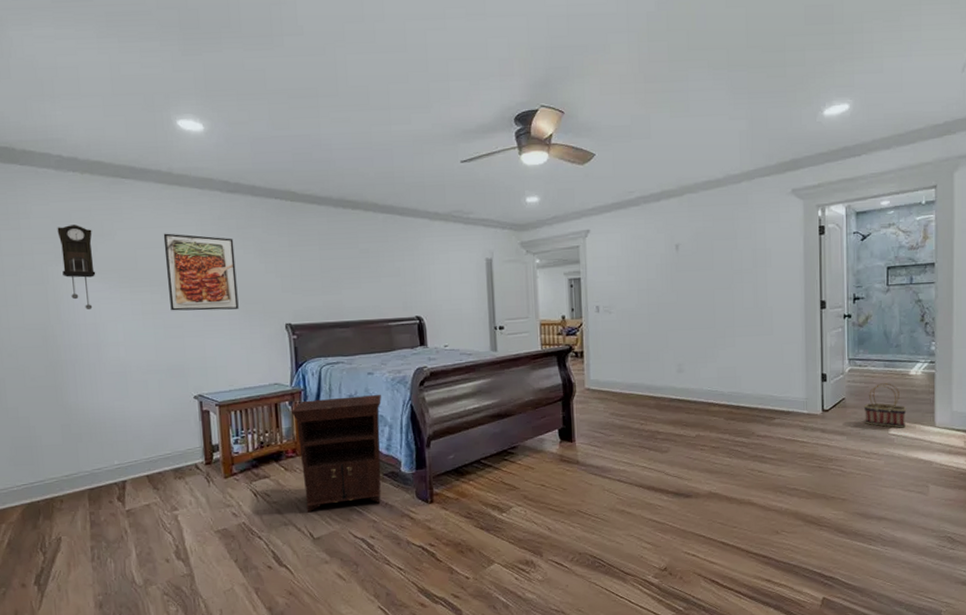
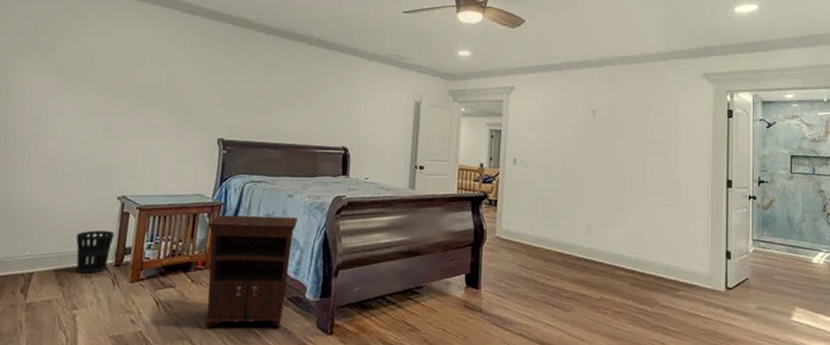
pendulum clock: present [57,225,96,309] -> none [20,24,57,102]
wastebasket: none [160,430,199,475] -> present [76,230,115,274]
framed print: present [163,233,239,311] -> none [113,42,185,119]
basket: present [863,383,907,428] -> none [766,268,809,316]

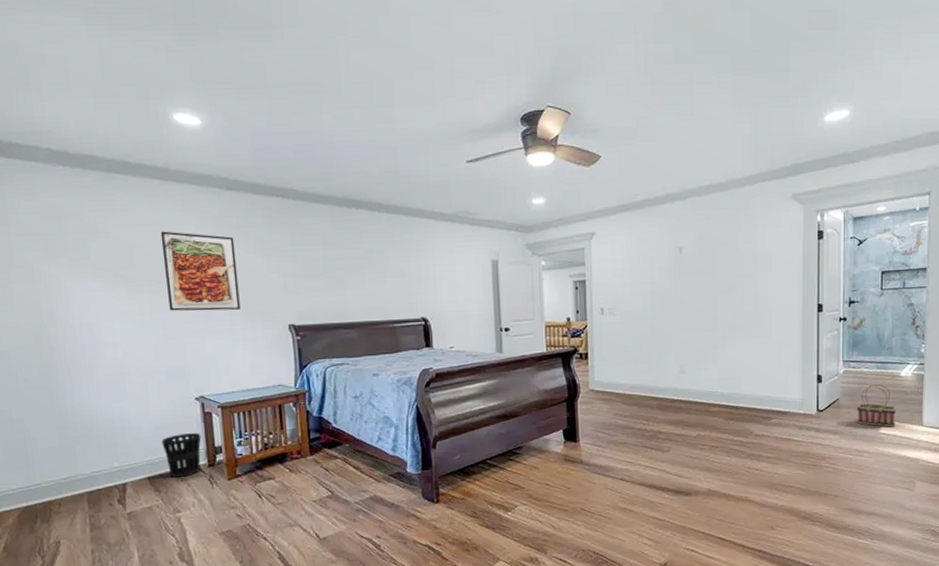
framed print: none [113,42,185,119] -> present [160,231,241,311]
nightstand: present [205,214,298,329] -> none [295,395,387,514]
basket: none [766,268,809,316] -> present [856,384,897,427]

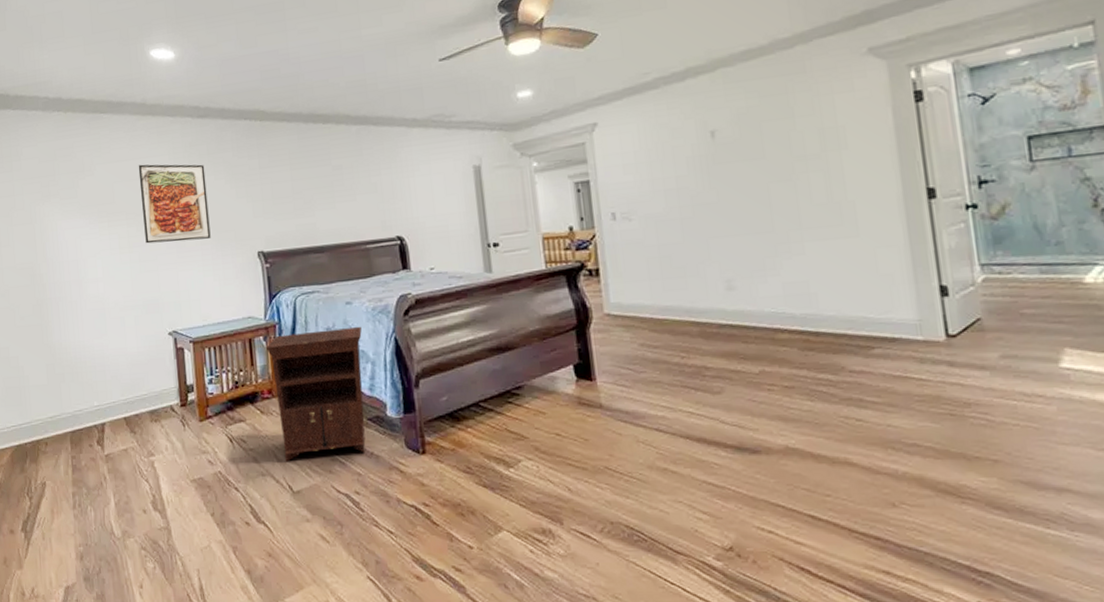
wastebasket: present [161,432,202,478] -> none [137,369,174,418]
nightstand: none [295,395,387,514] -> present [265,326,366,462]
basket: present [856,384,897,427] -> none [1012,295,1087,359]

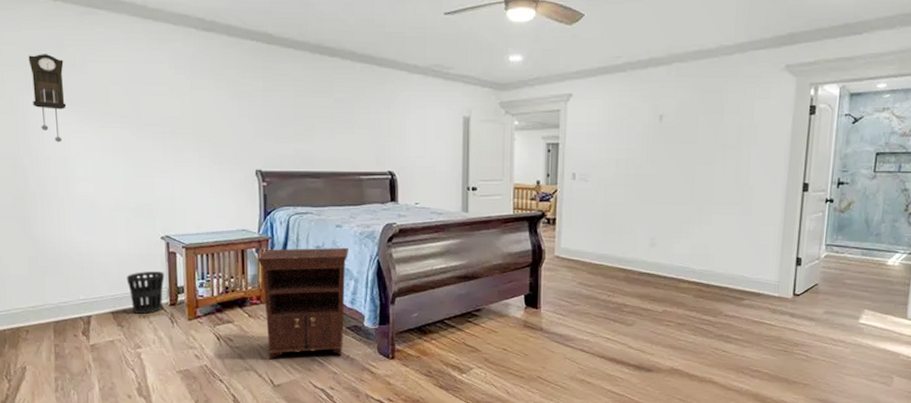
pendulum clock: none [44,163,78,246] -> present [28,54,67,142]
wastebasket: none [137,369,174,418] -> present [126,270,165,314]
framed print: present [138,164,211,244] -> none [135,69,209,152]

